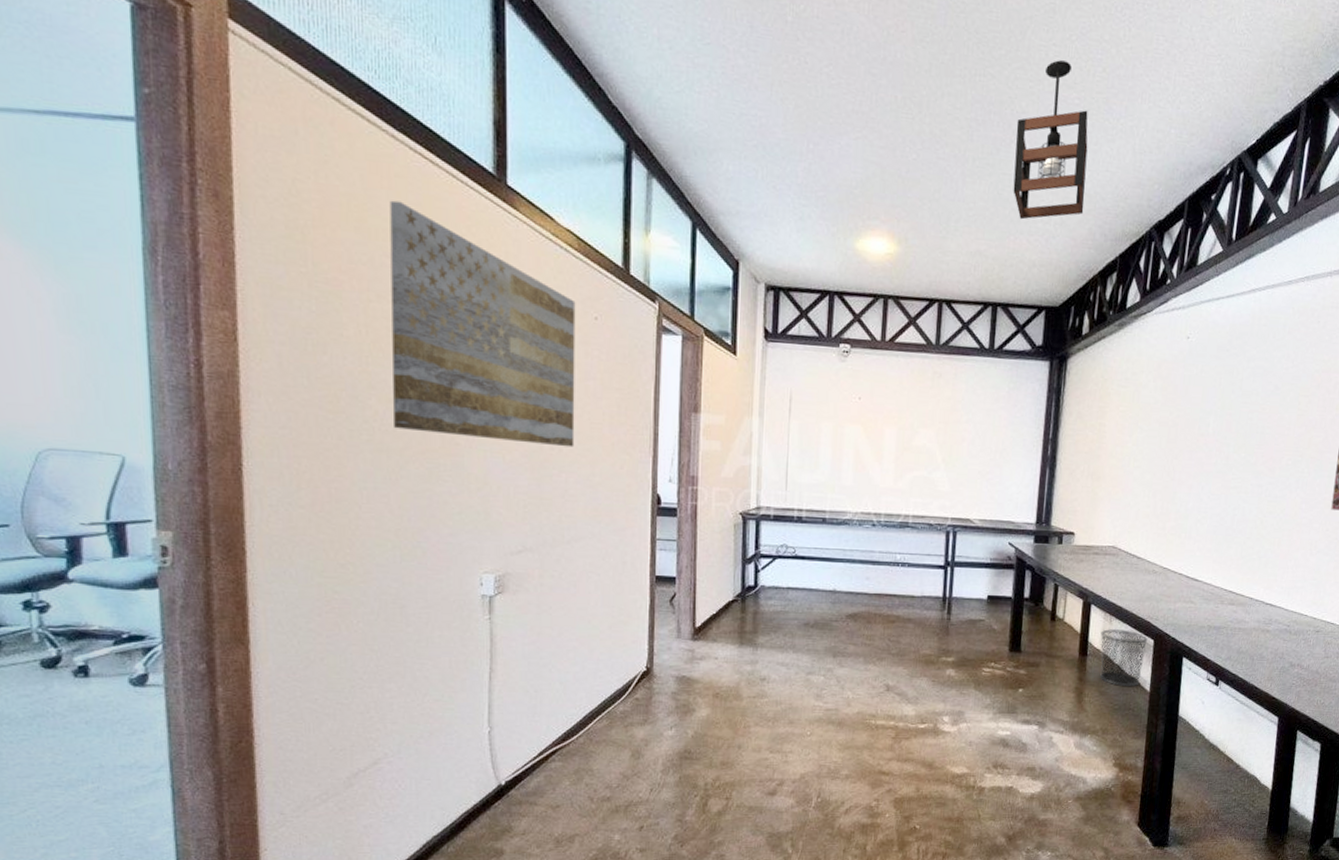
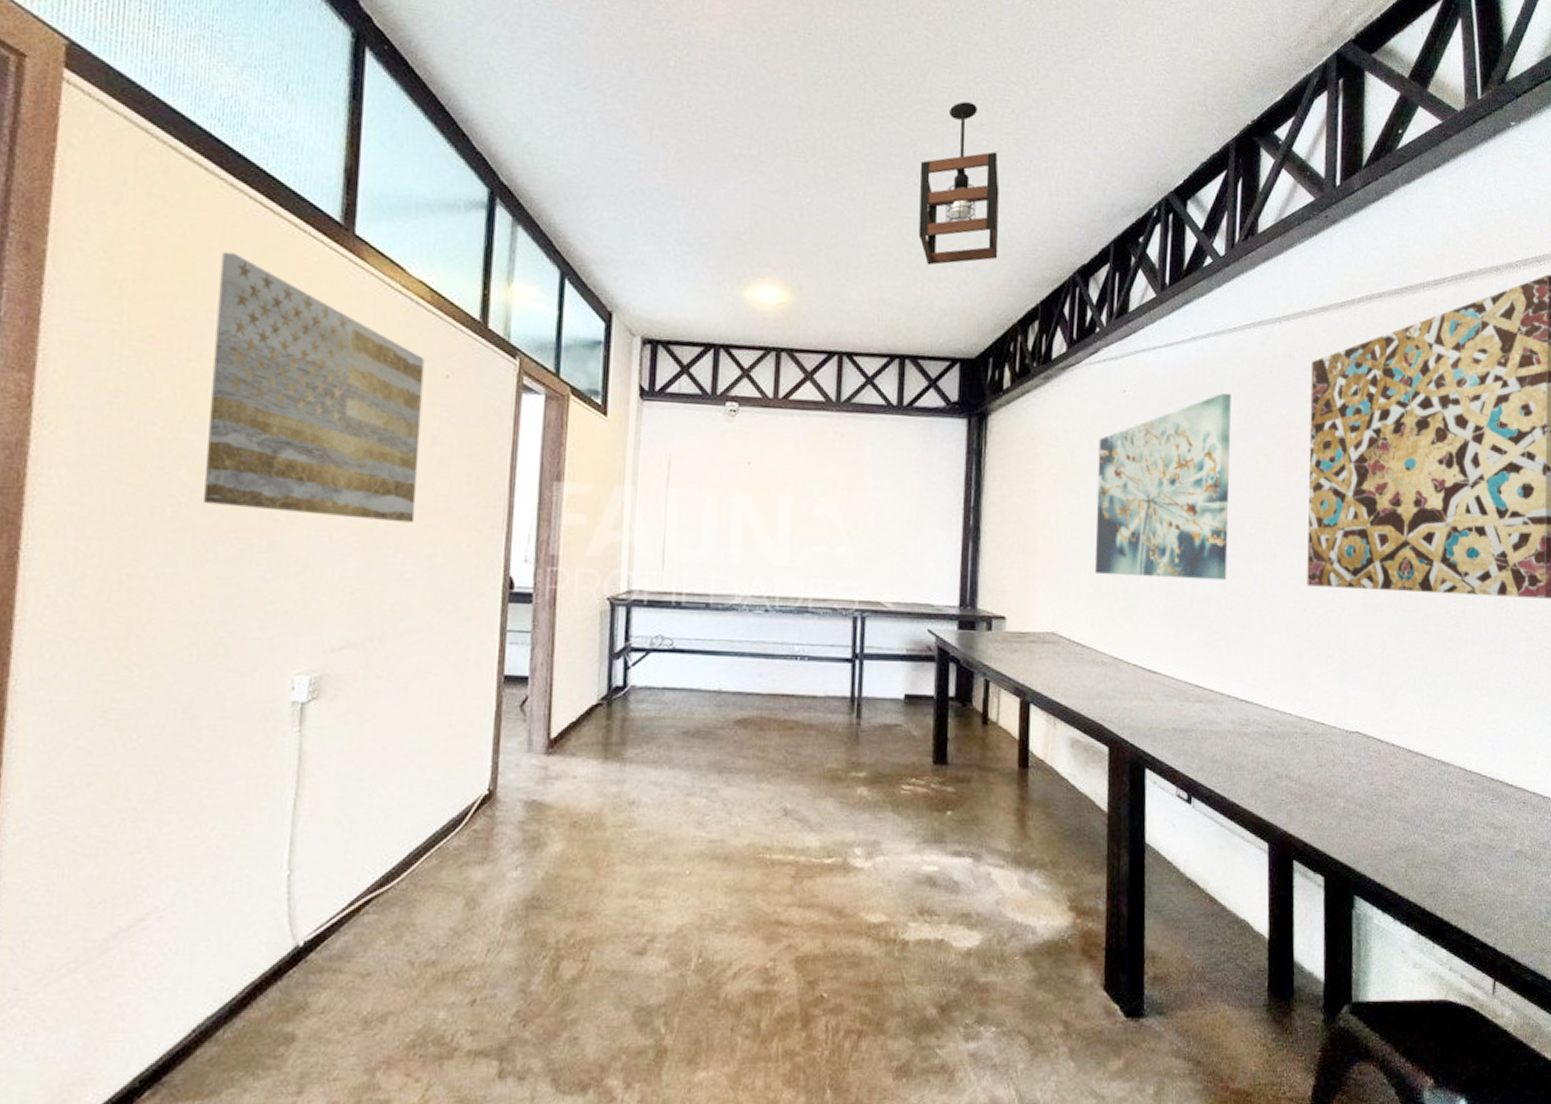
waste bin: present [1100,628,1148,687] -> none [1043,733,1101,807]
wall art: none [1152,341,1282,505] -> present [1095,394,1231,581]

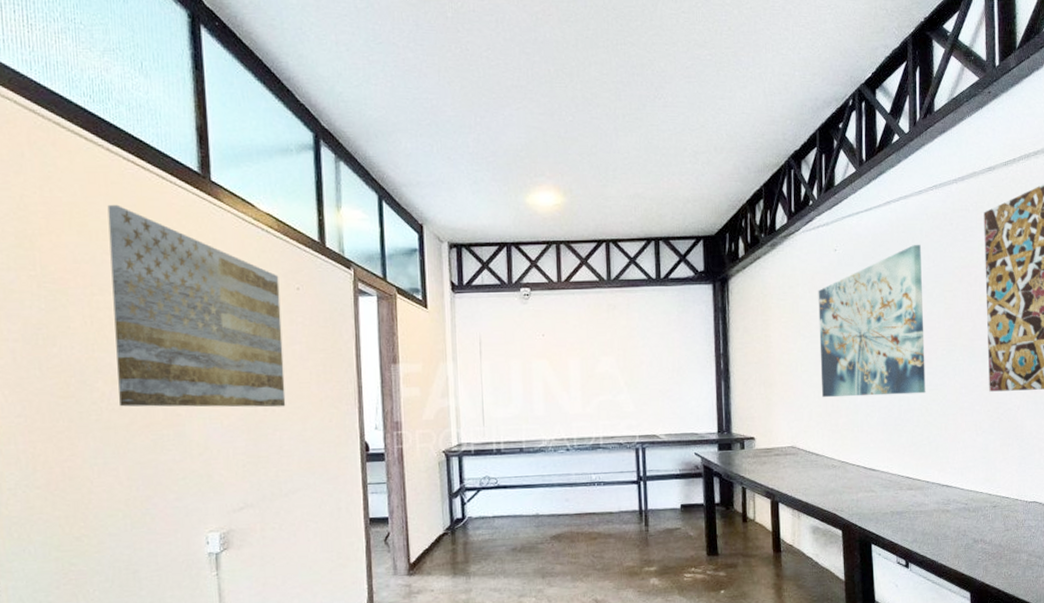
pendant light: present [918,101,999,266] -> none [658,25,727,163]

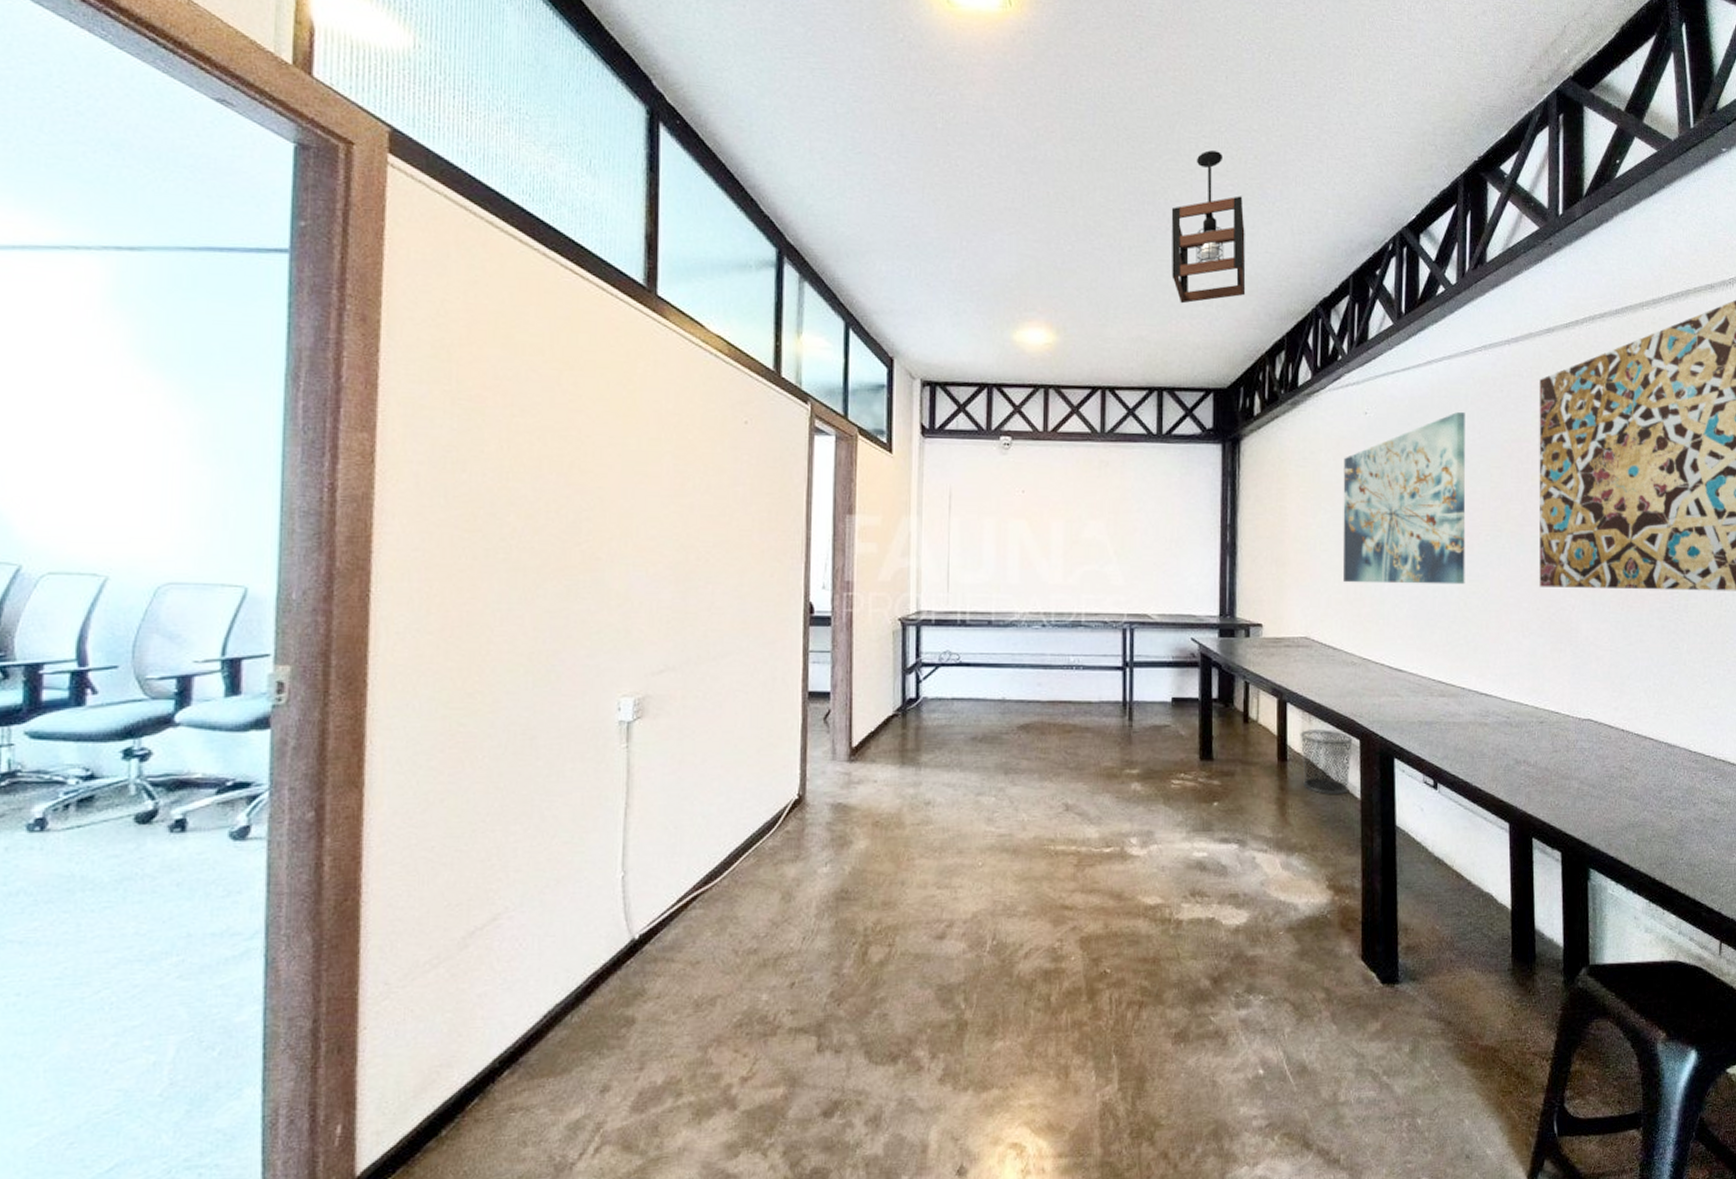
wall art: present [107,204,286,408] -> none [532,316,725,557]
pendant light: none [658,25,727,163] -> present [1171,150,1246,304]
waste bin: none [791,523,836,578] -> present [1300,728,1353,795]

